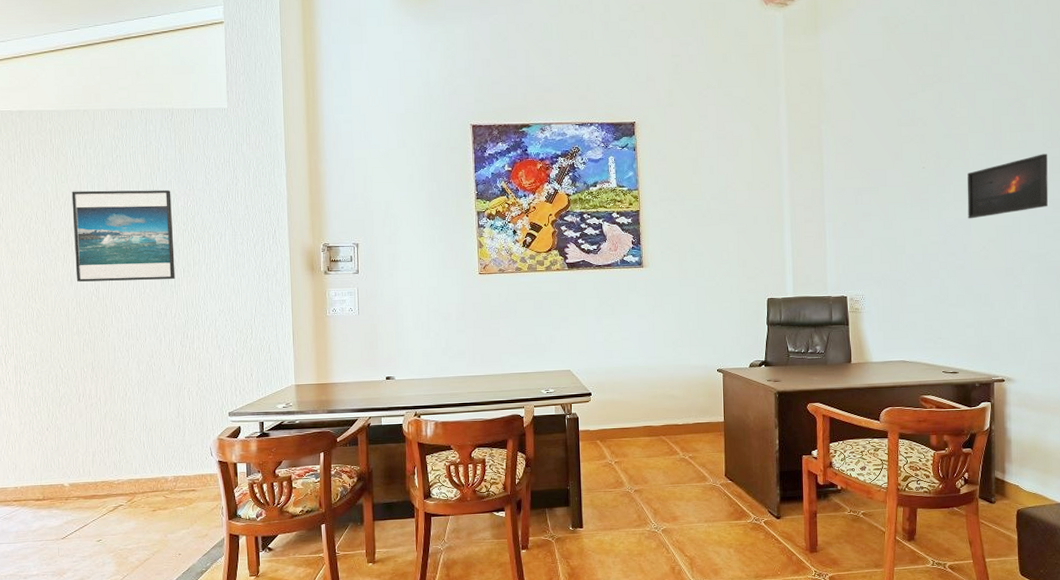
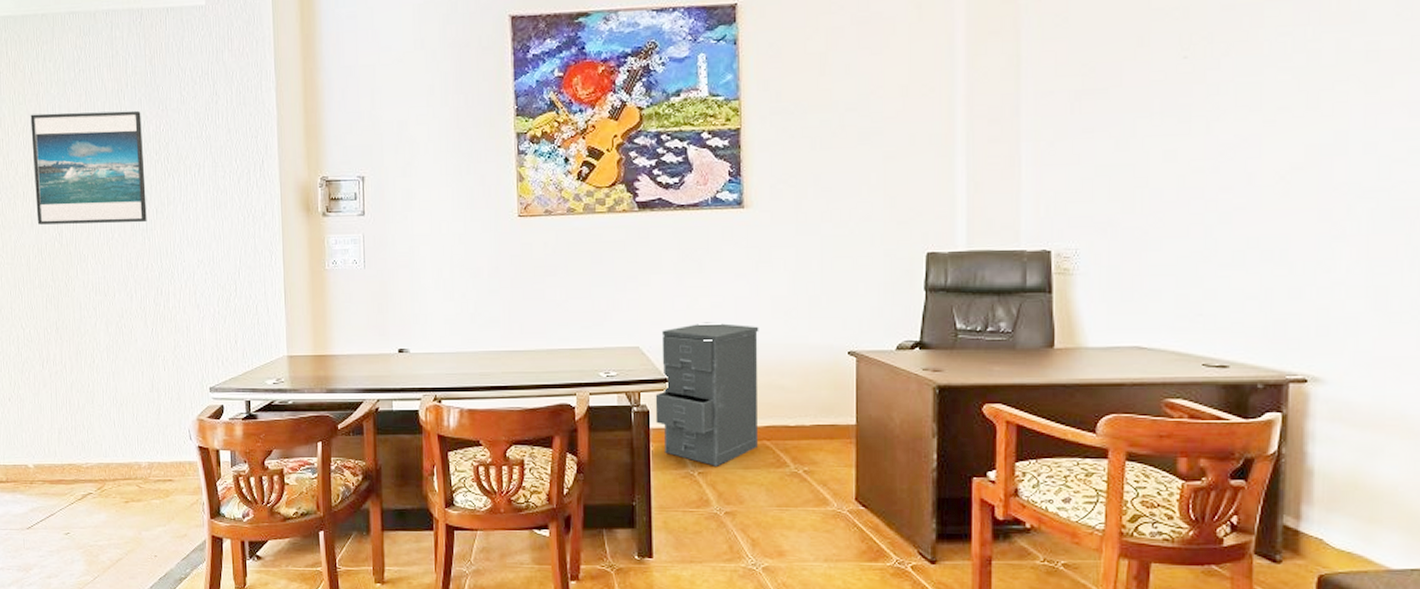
filing cabinet: none [582,350,657,457] -> present [655,322,759,466]
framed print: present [967,154,1049,219] -> none [1257,30,1403,135]

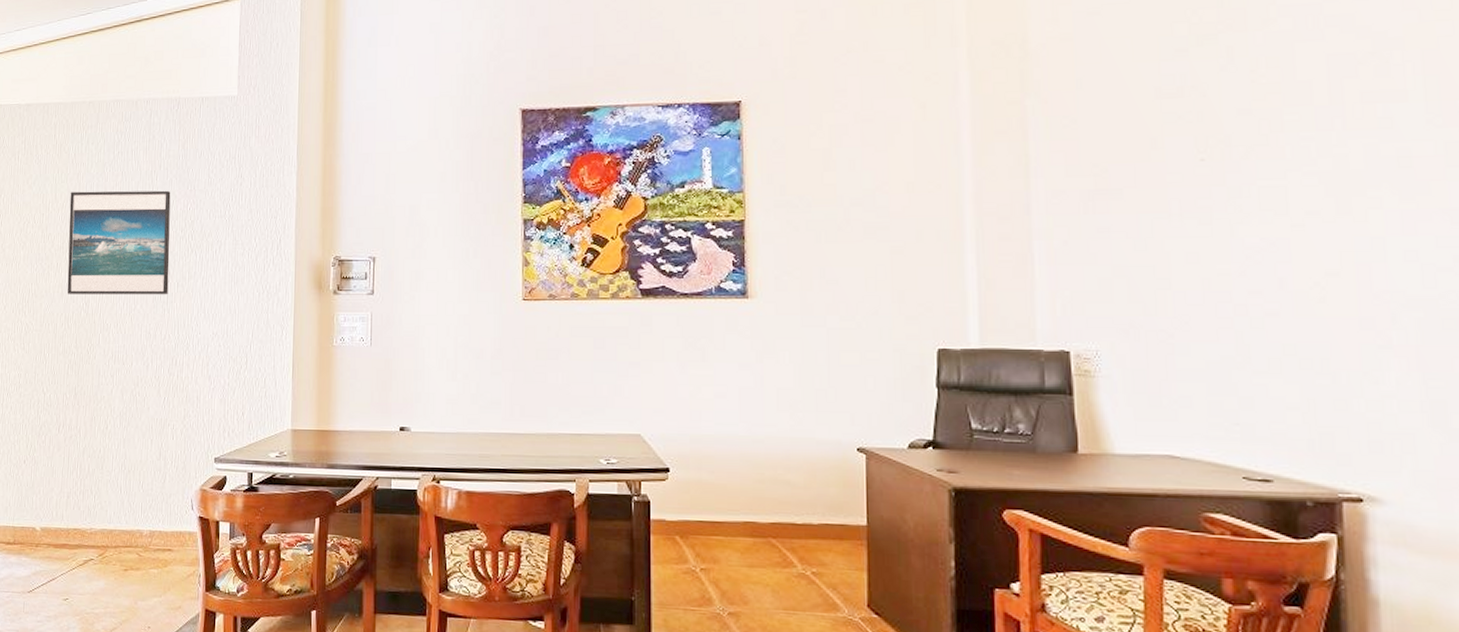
filing cabinet: present [655,322,759,466] -> none [656,412,764,563]

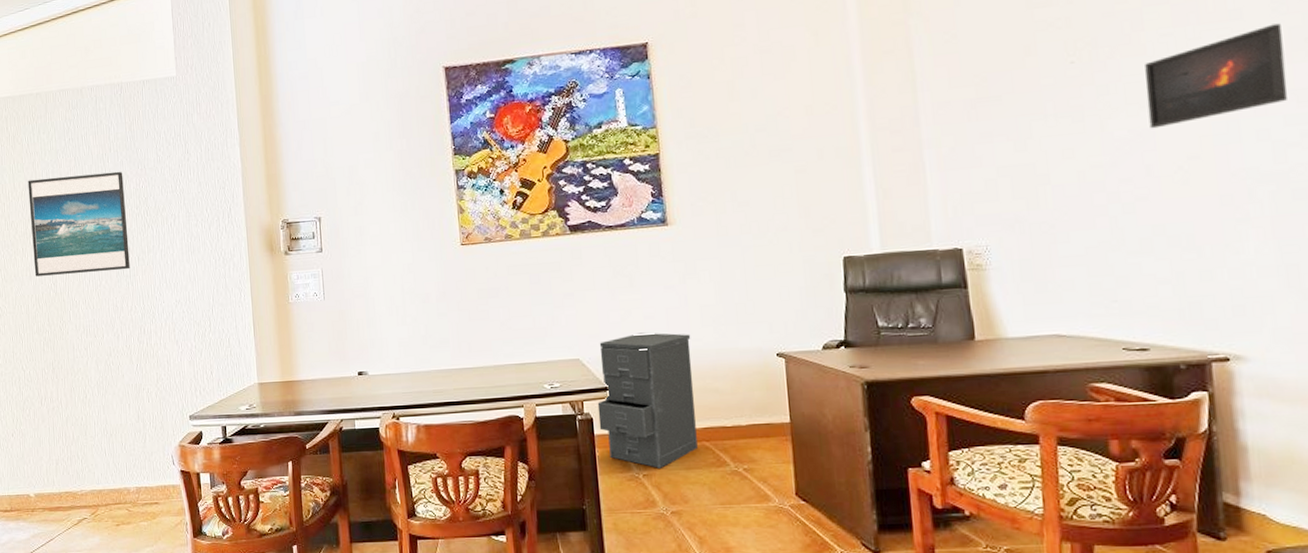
filing cabinet: none [656,412,764,563] -> present [597,332,698,468]
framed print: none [1282,136,1441,239] -> present [1145,23,1288,129]

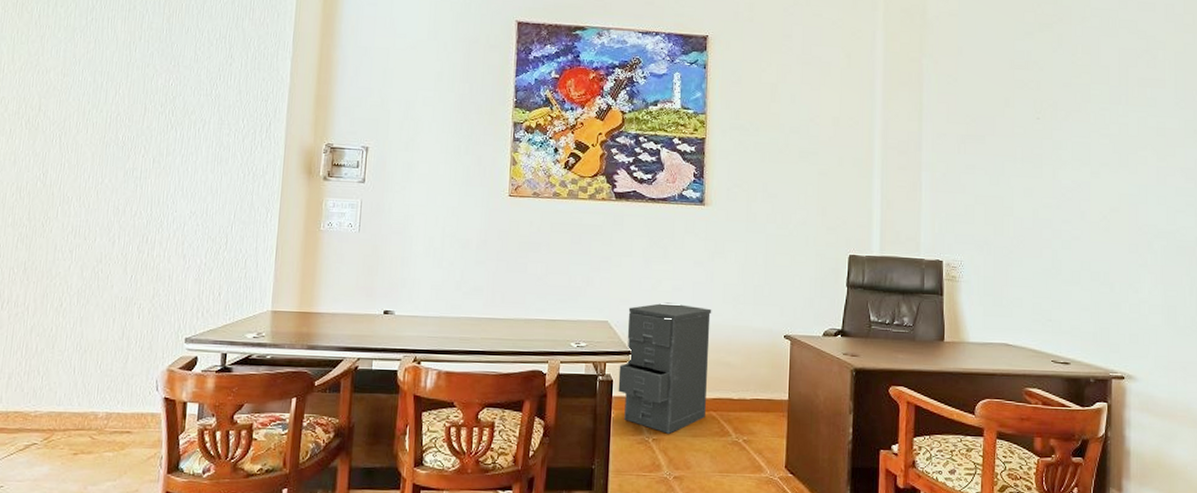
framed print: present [27,171,130,277] -> none [21,54,151,171]
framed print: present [1145,23,1288,129] -> none [1087,115,1180,183]

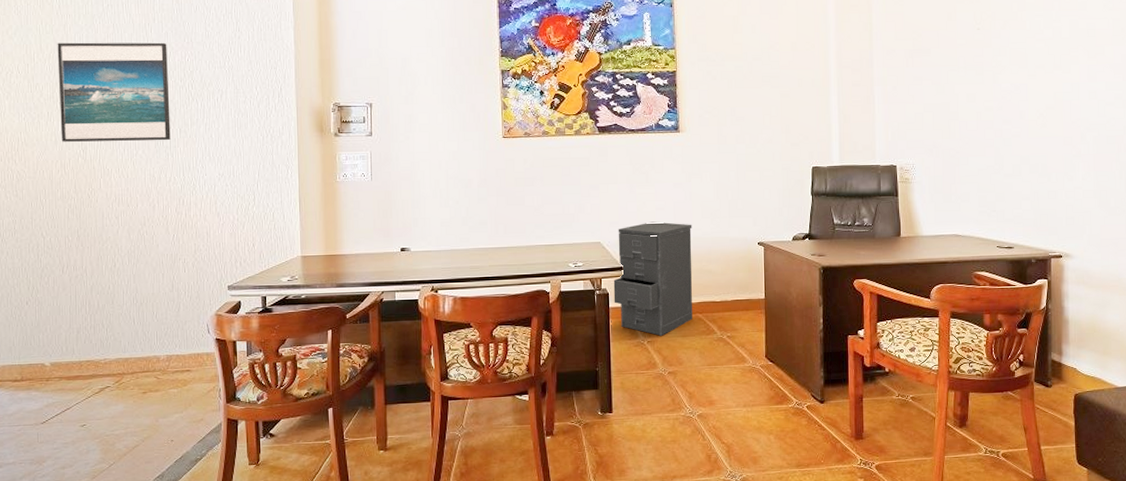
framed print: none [21,54,151,171] -> present [57,42,171,142]

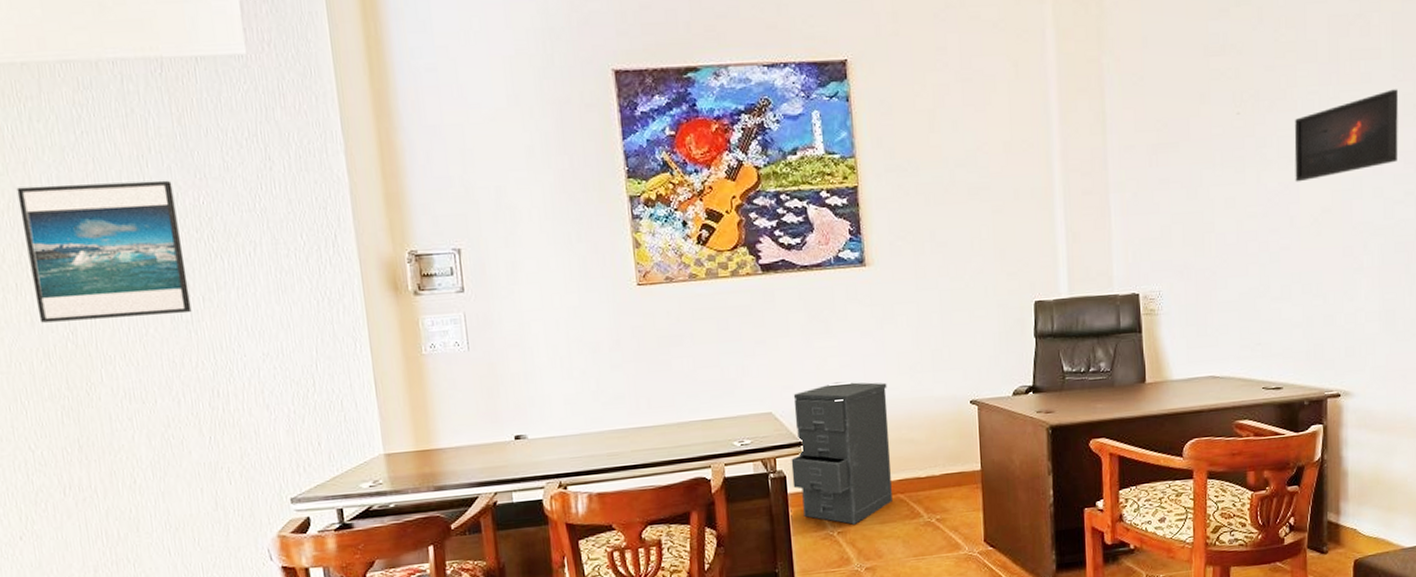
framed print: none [1024,16,1109,84] -> present [1294,89,1398,182]

